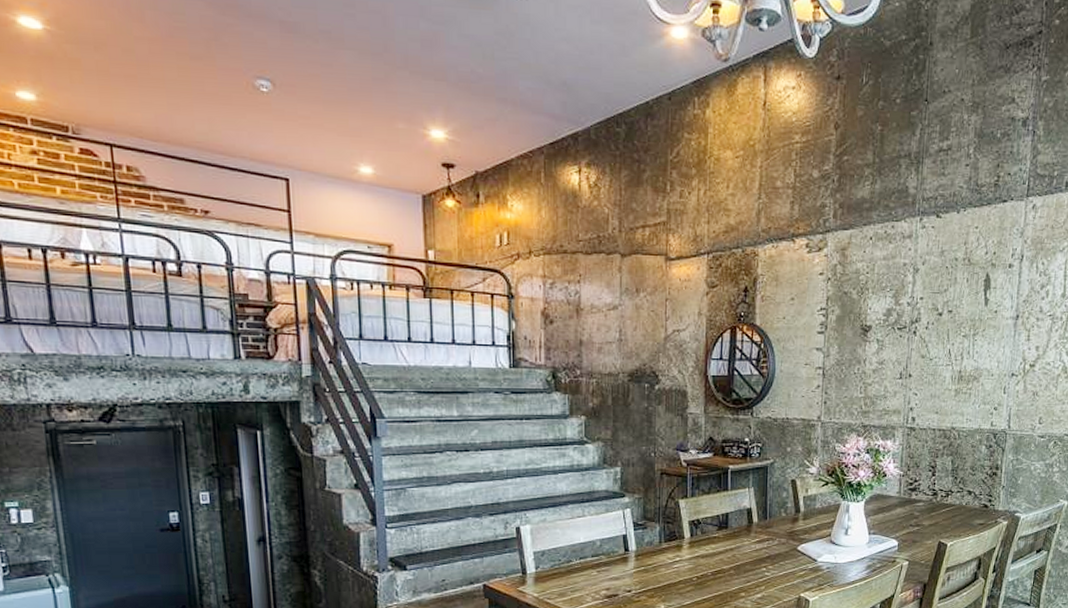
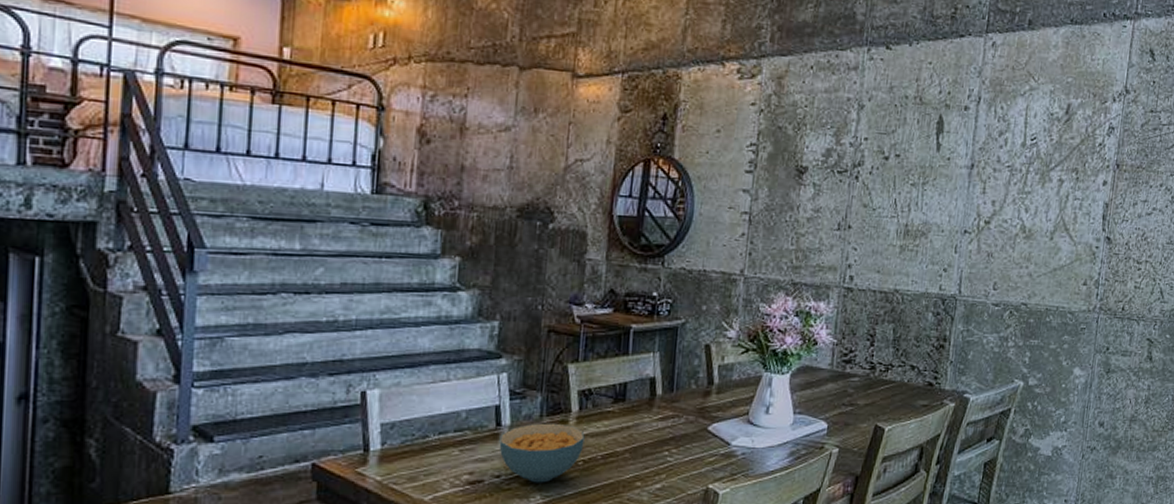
cereal bowl: none [628,547,697,596] -> present [499,423,585,483]

